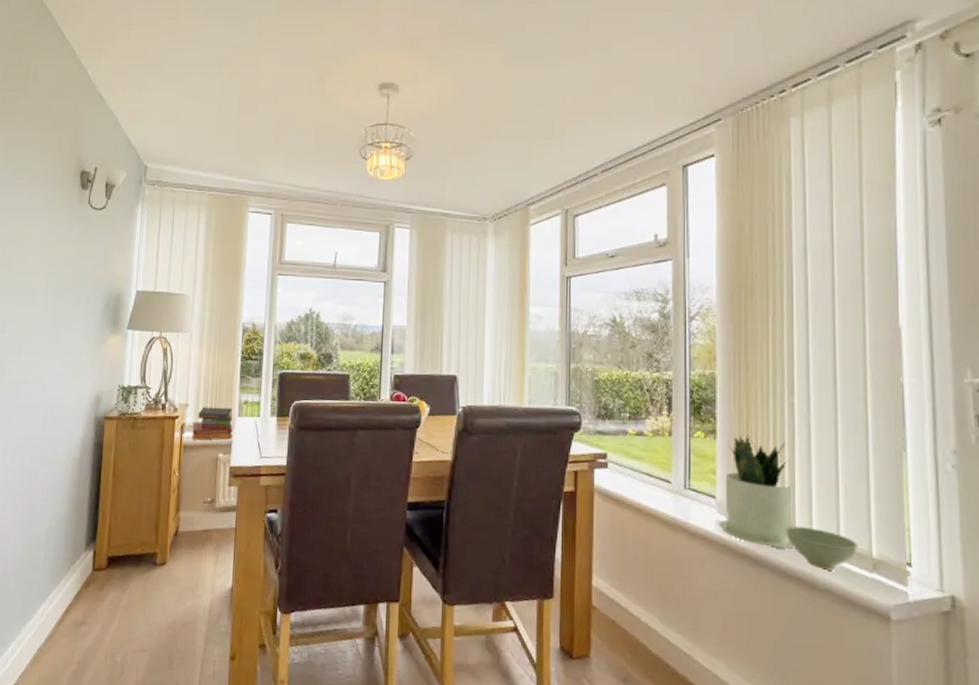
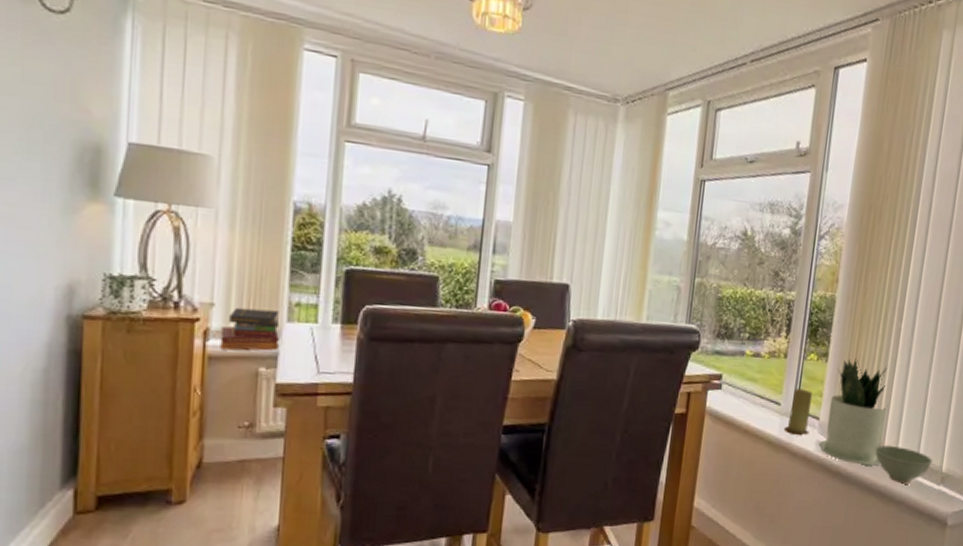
candle: none [678,466,707,515] -> present [784,388,813,436]

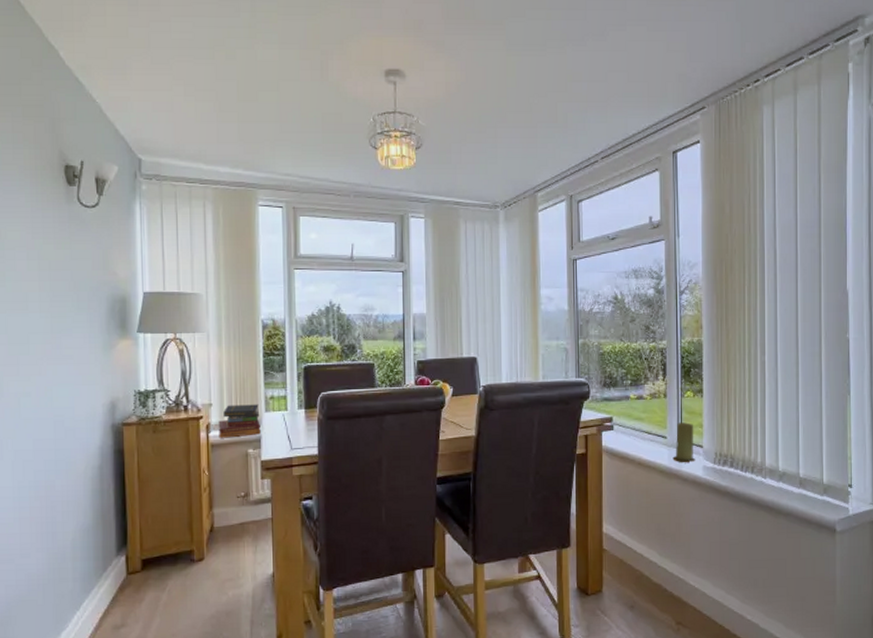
planter: present [818,358,888,466] -> none [705,391,765,484]
bowl: present [875,445,933,484] -> none [757,464,813,497]

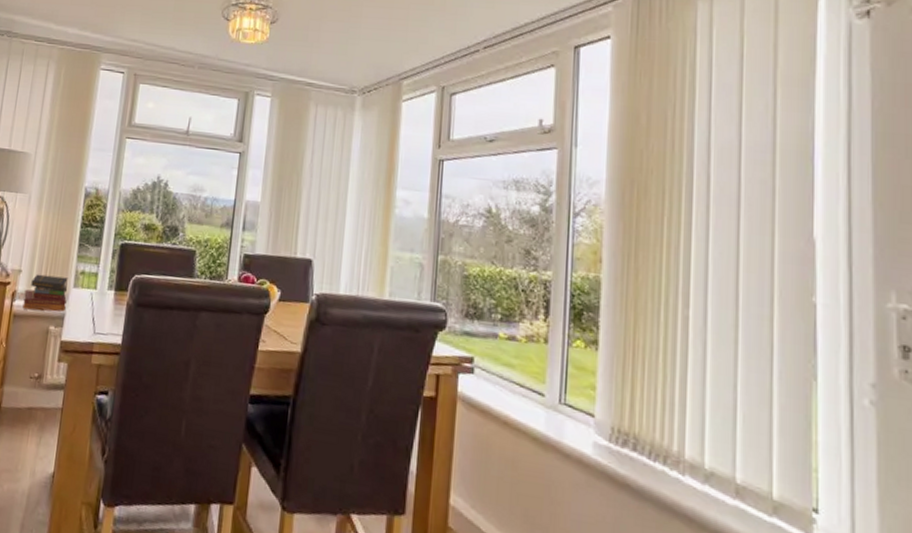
candle: present [672,422,696,463] -> none [551,378,584,435]

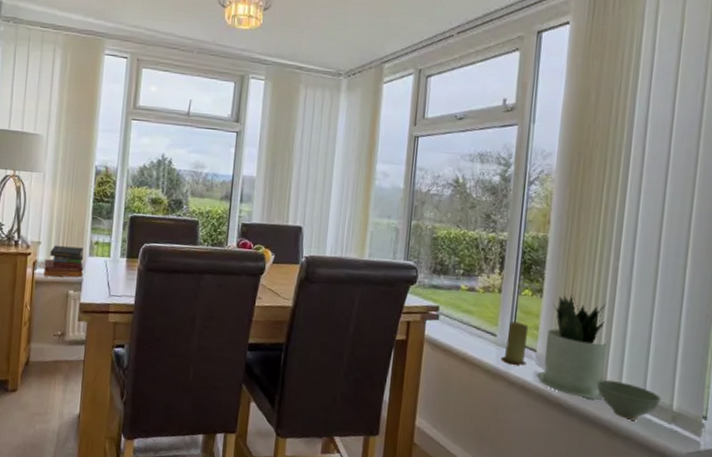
candle: none [551,378,584,435] -> present [501,321,529,367]
planter: none [596,347,683,481] -> present [536,294,608,400]
bowl: none [672,455,756,510] -> present [596,380,661,420]

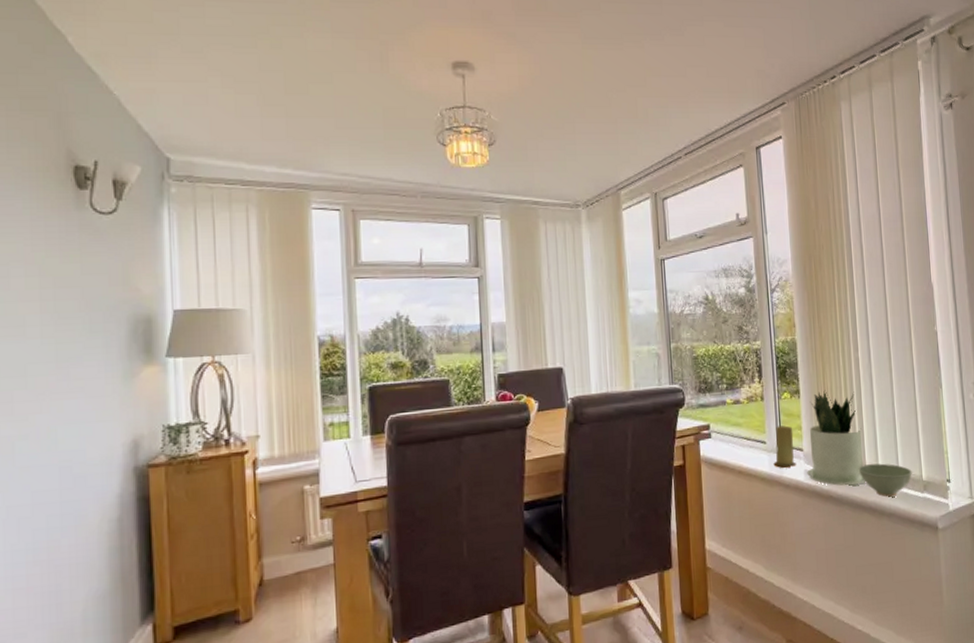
books: present [43,245,84,278] -> none [267,433,319,475]

